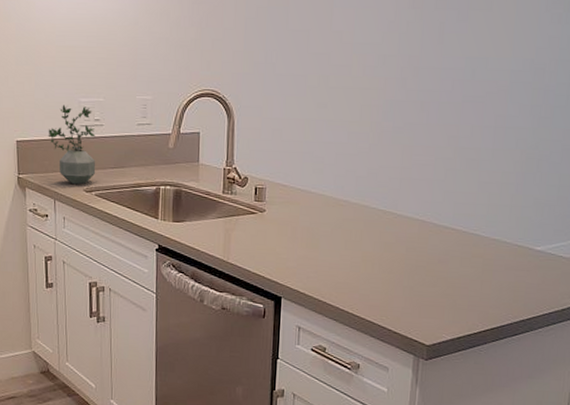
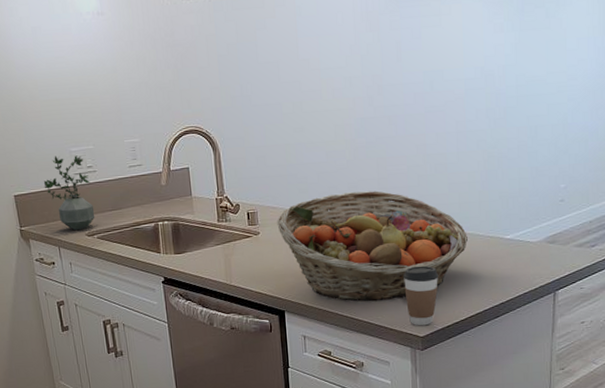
fruit basket: none [285,178,493,301] -> present [277,191,468,302]
coffee cup: none [415,267,455,334] -> present [403,265,438,326]

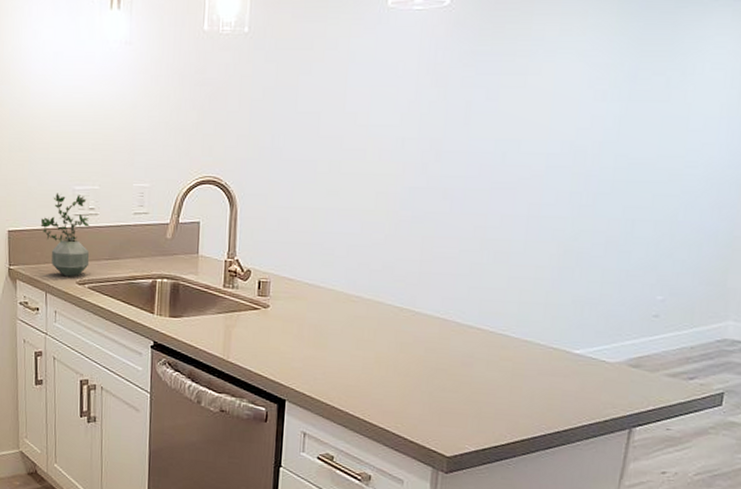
fruit basket: present [277,191,468,302] -> none [291,272,524,407]
coffee cup: present [403,265,438,326] -> none [434,370,480,445]

